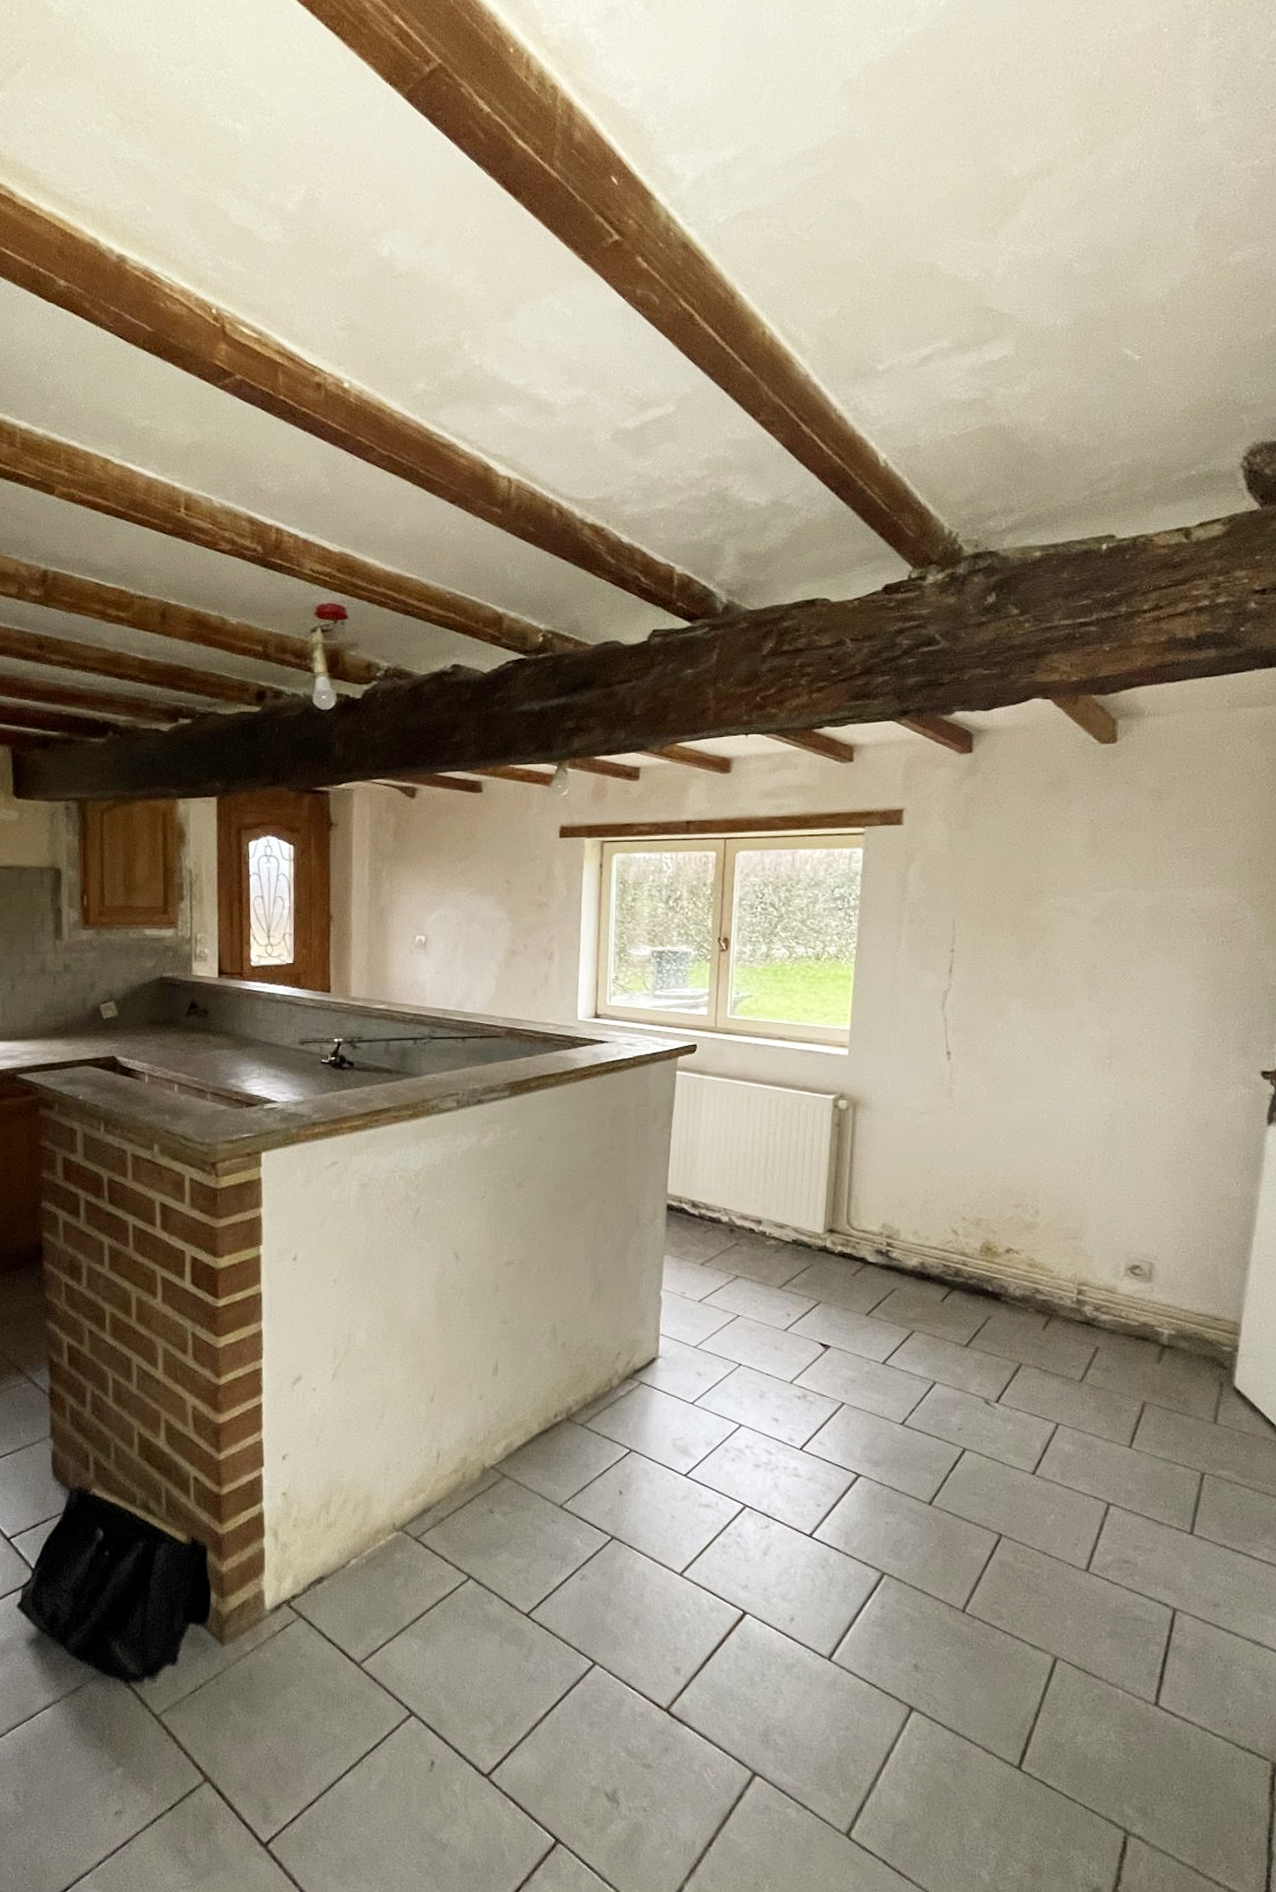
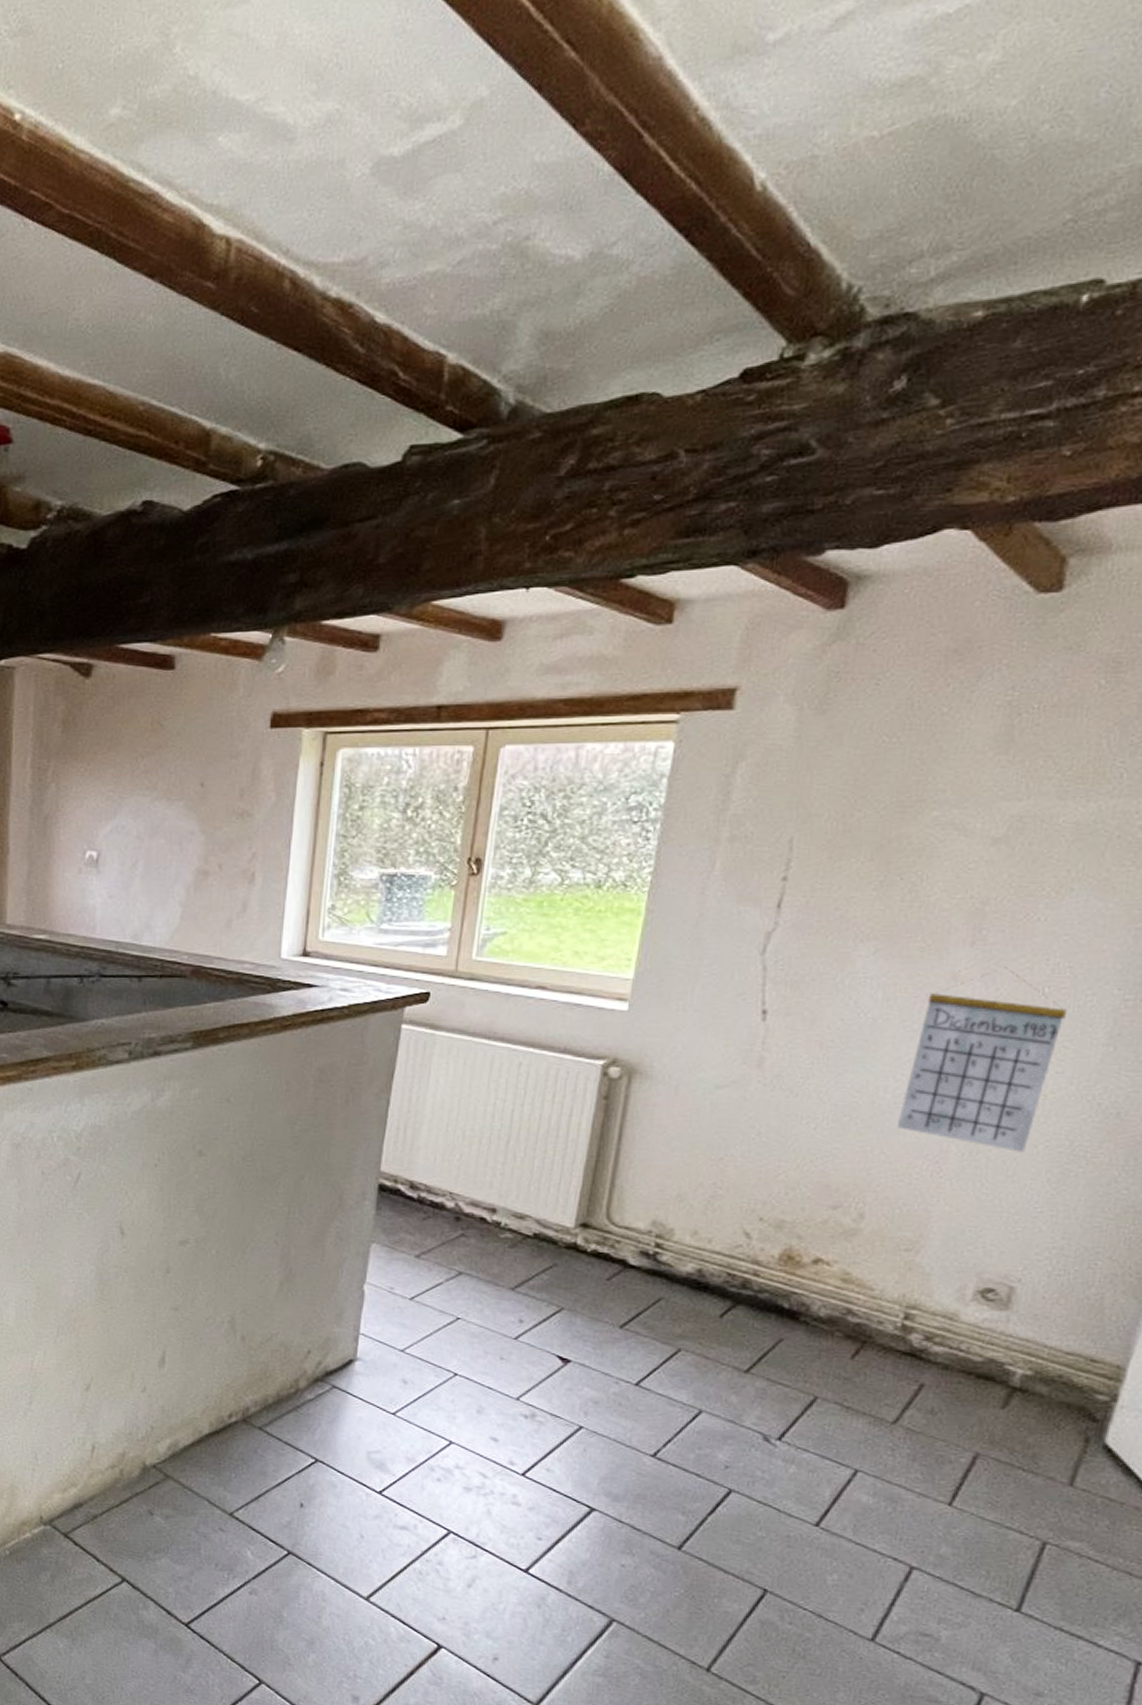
calendar: none [1053,1014,1162,1156] -> present [896,967,1068,1152]

